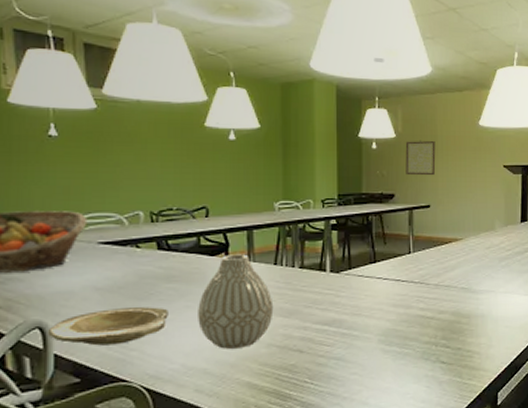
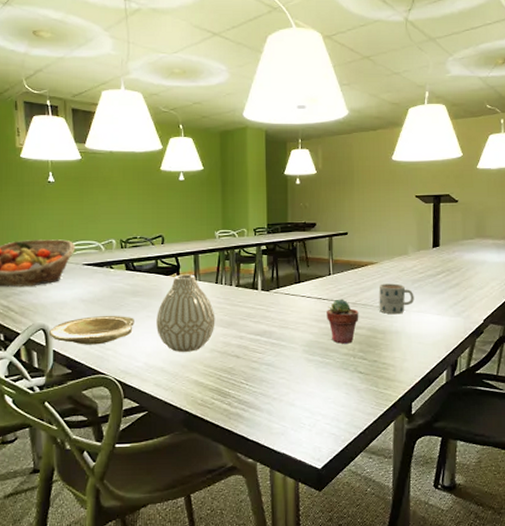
wall art: present [405,140,436,176] -> none [325,175,353,207]
potted succulent: none [406,280,442,332] -> present [327,299,359,345]
mug: none [463,262,501,297] -> present [378,283,414,315]

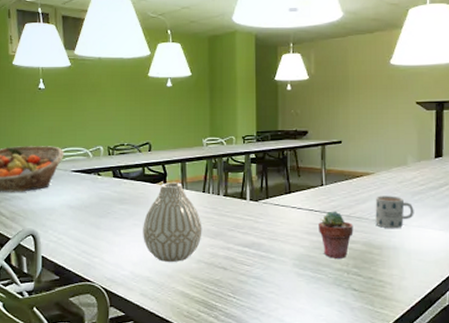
plate: present [48,316,134,345] -> none [37,223,121,252]

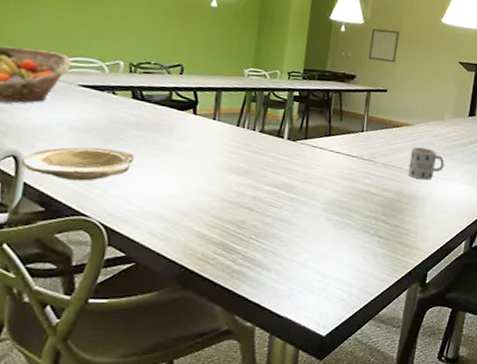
plate: none [37,223,121,252] -> present [20,147,134,181]
vase: present [143,182,202,262] -> none [159,111,232,199]
wall art: none [318,80,347,114] -> present [368,28,400,63]
potted succulent: present [319,211,354,260] -> none [353,157,387,207]

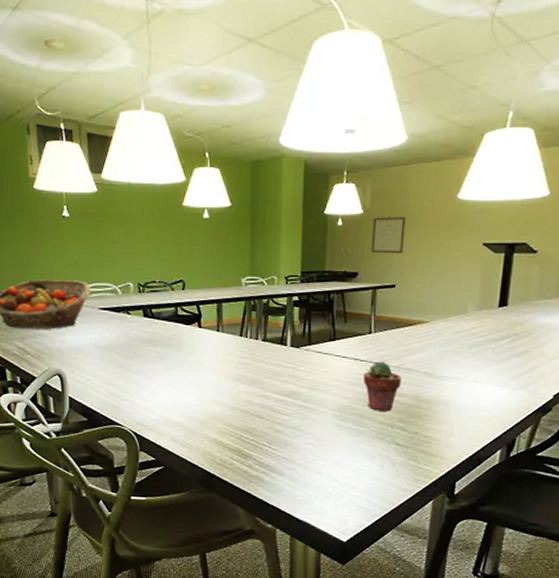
plate: present [20,147,134,181] -> none [64,364,152,394]
potted succulent: none [353,157,387,207] -> present [363,361,402,413]
mug: present [408,147,445,180] -> none [426,346,470,383]

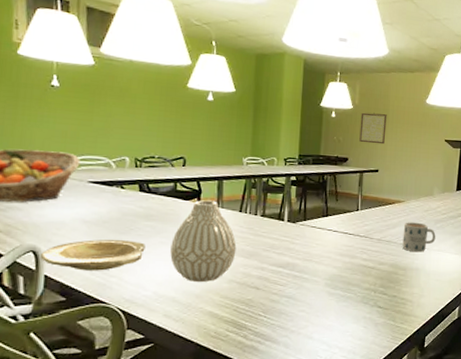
plate: none [64,364,152,394] -> present [39,239,145,271]
vase: none [175,324,238,408] -> present [170,200,237,282]
potted succulent: present [363,361,402,413] -> none [351,234,383,280]
mug: none [426,346,470,383] -> present [402,222,436,253]

